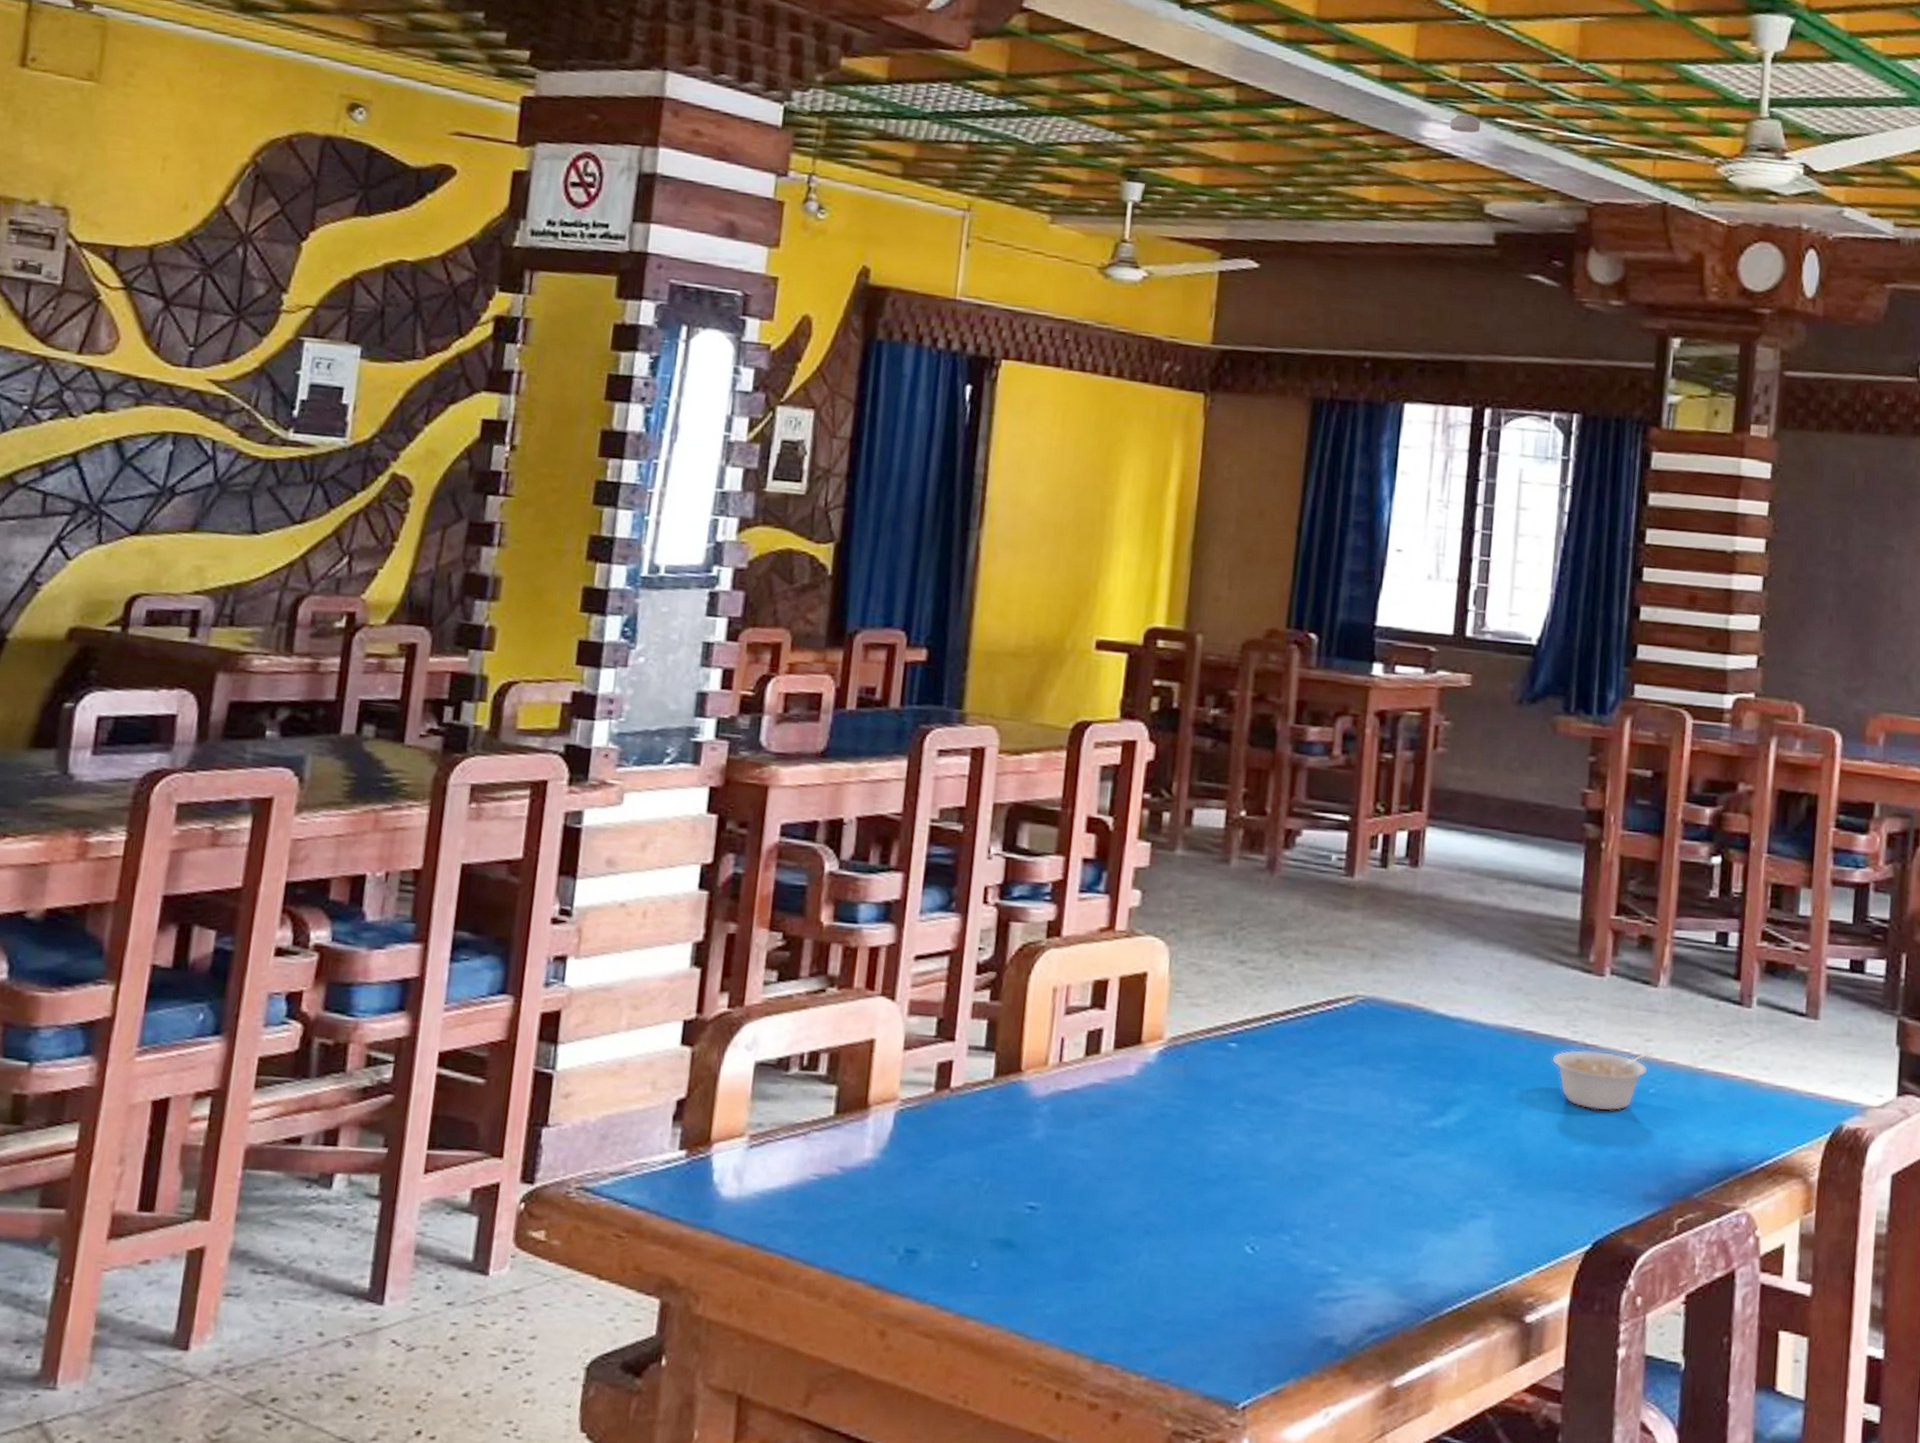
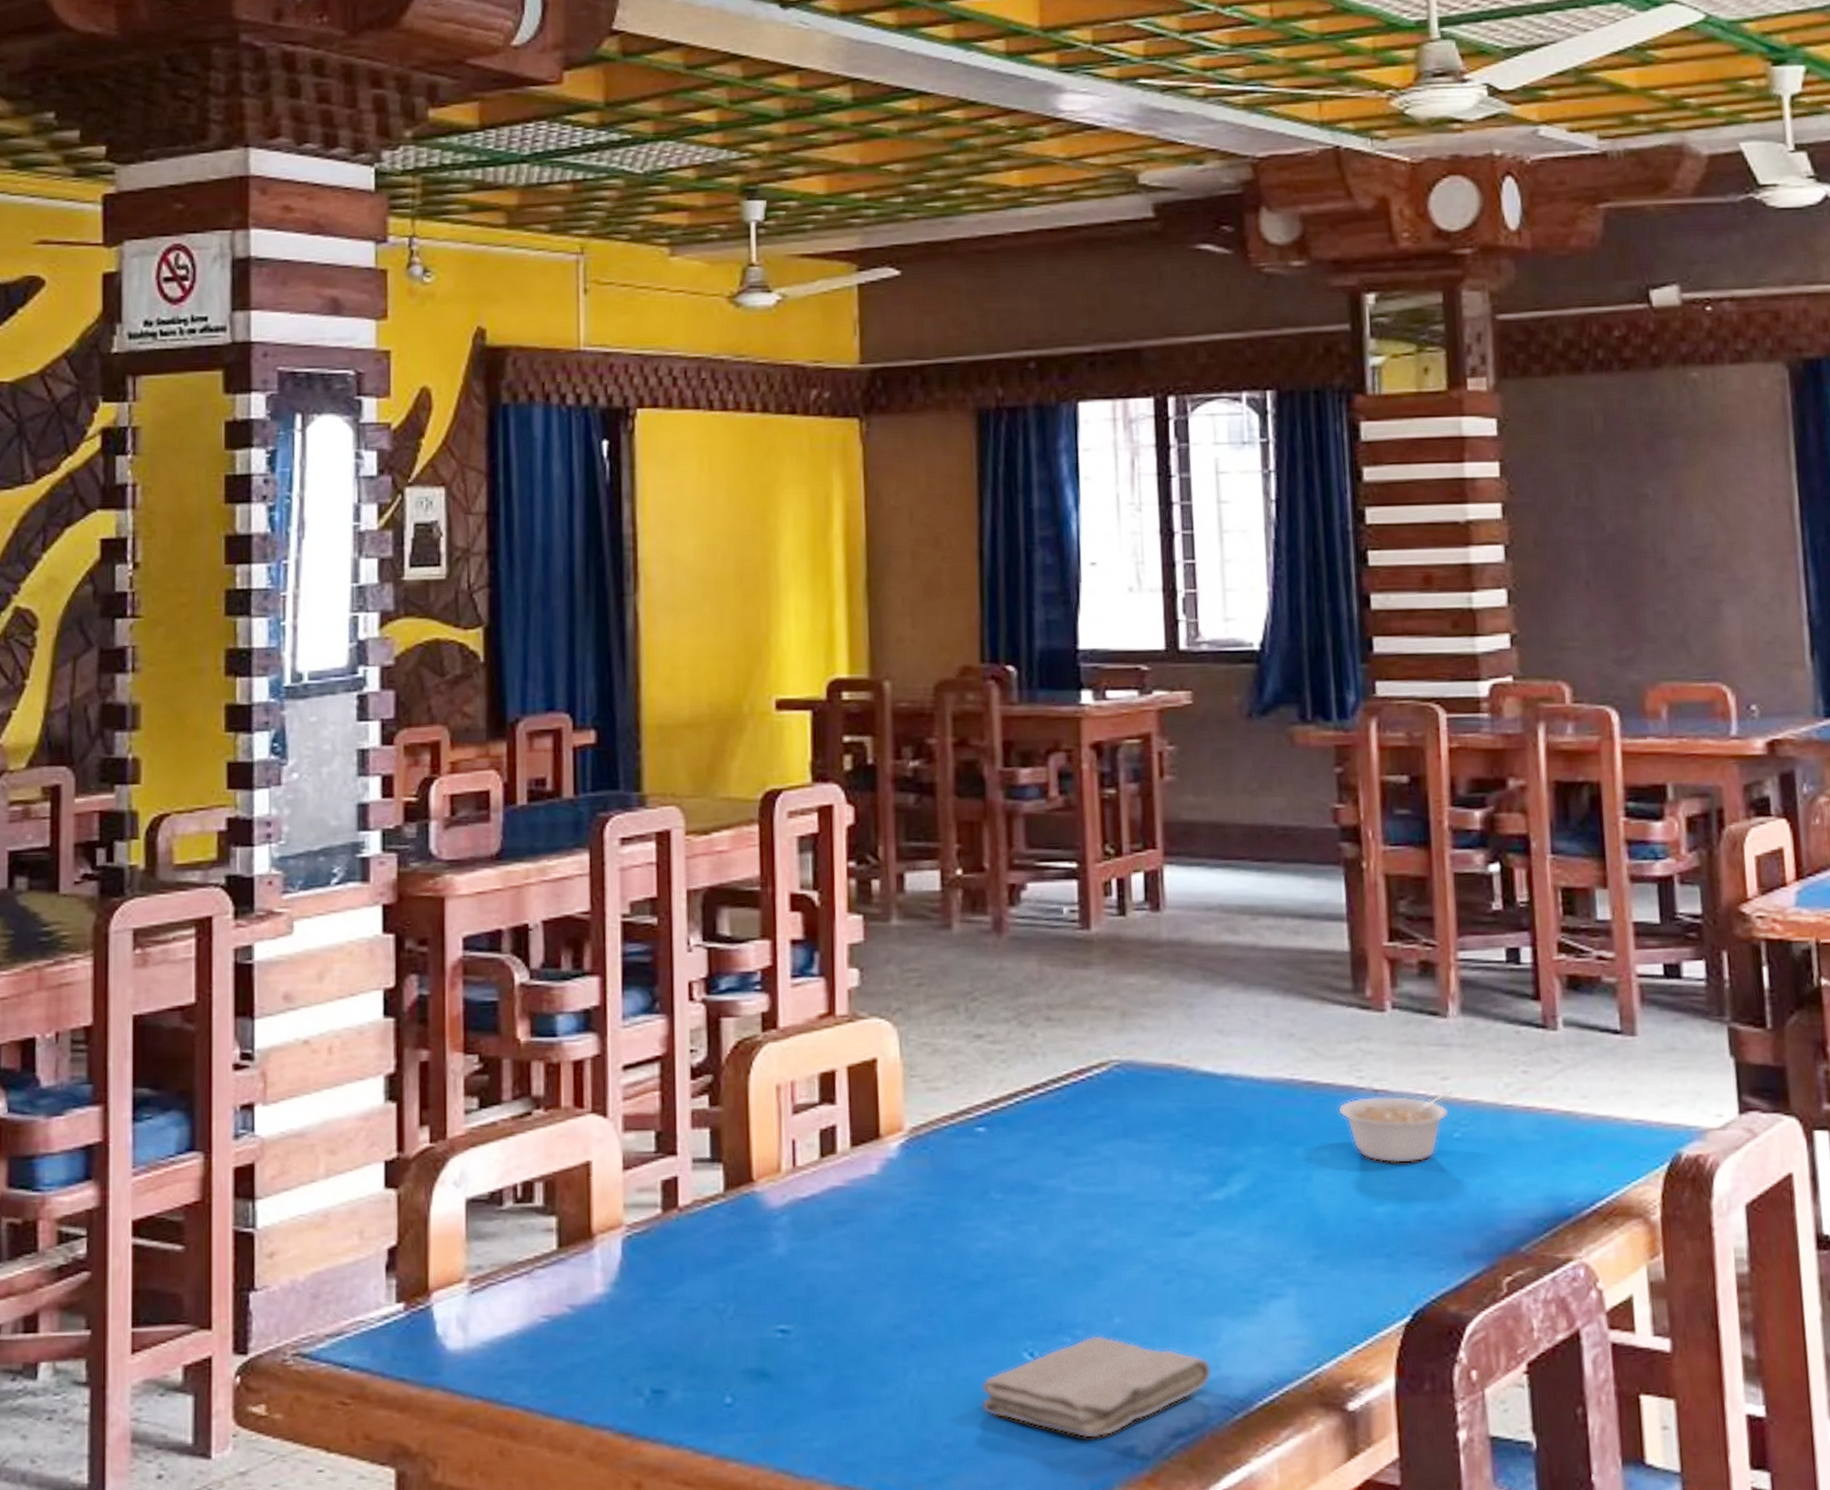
washcloth: none [1202,1237,1411,1328] -> present [981,1335,1212,1439]
smoke detector: present [1449,114,1481,133] -> none [1088,80,1123,100]

